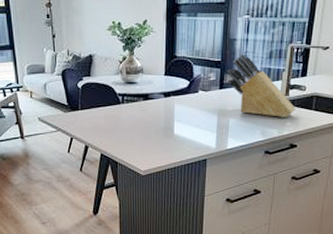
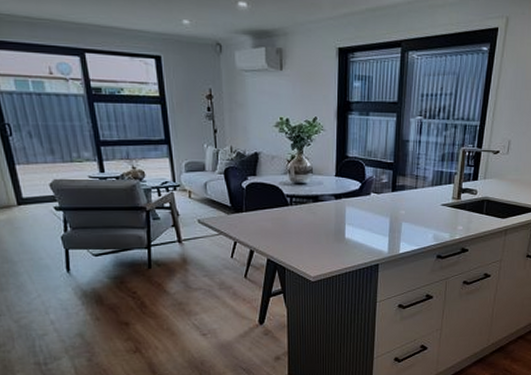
knife block: present [227,54,296,118] -> none [399,156,468,222]

